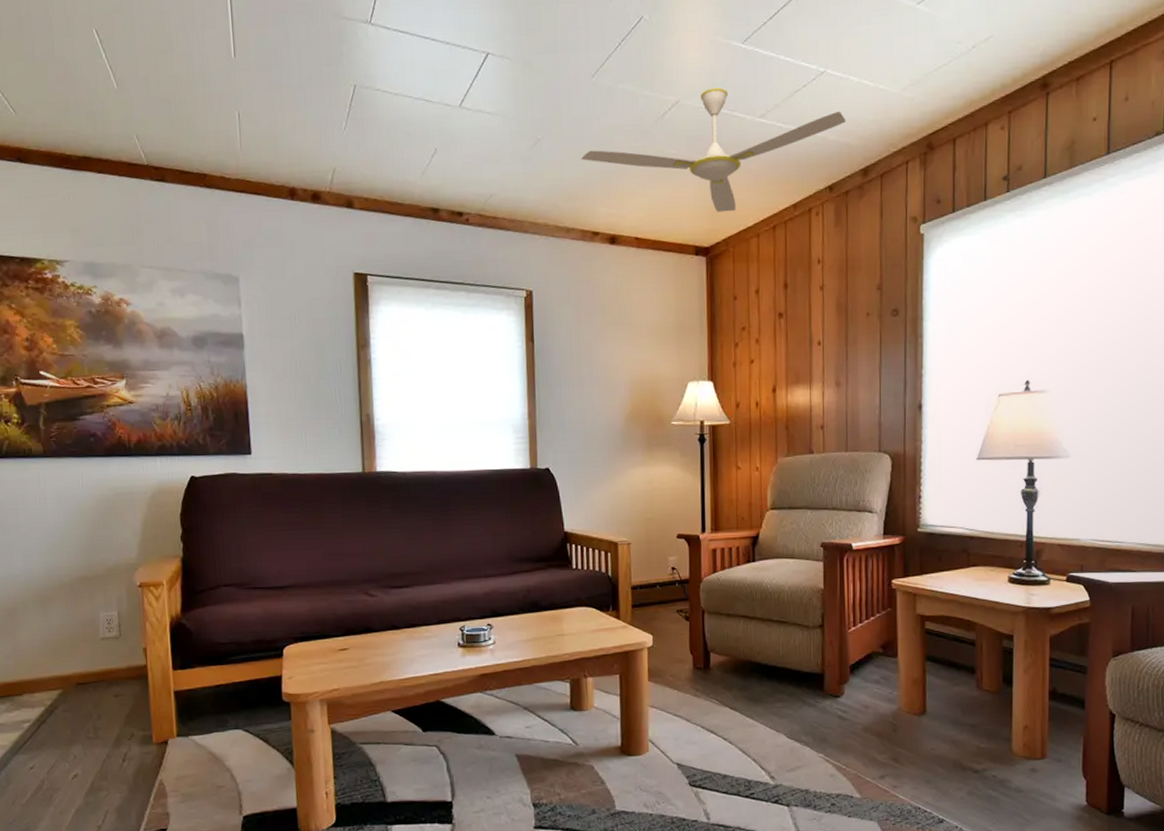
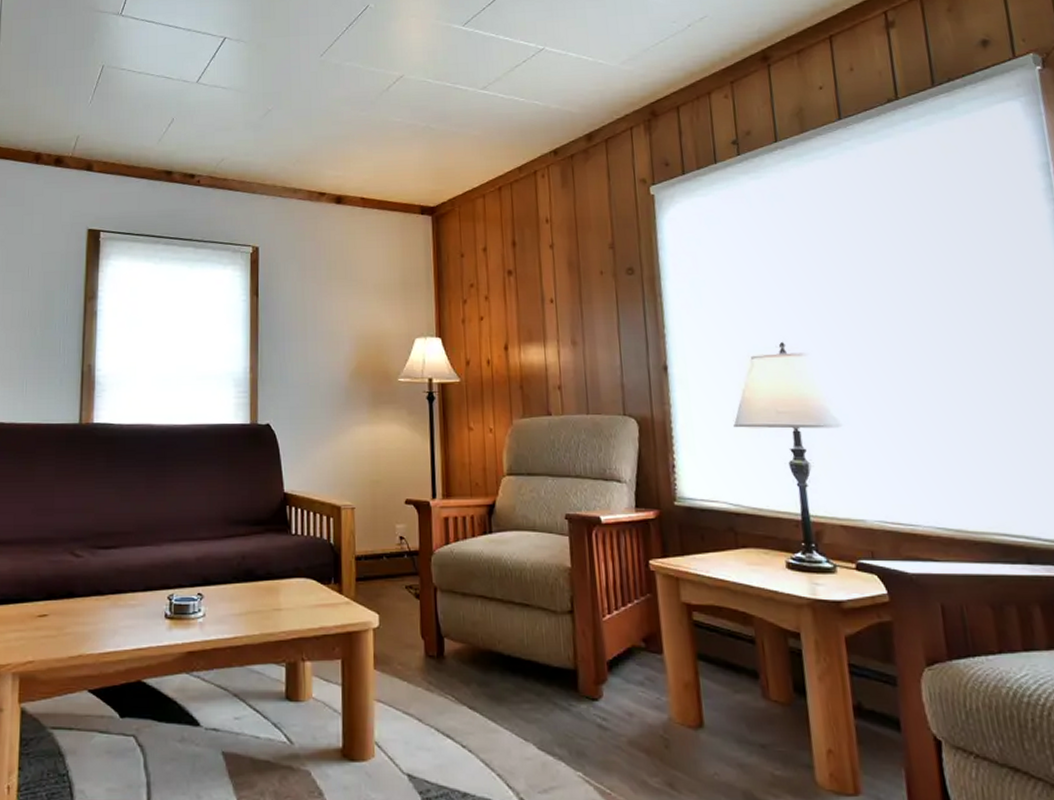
ceiling fan: present [581,87,845,212] -> none [309,64,567,175]

